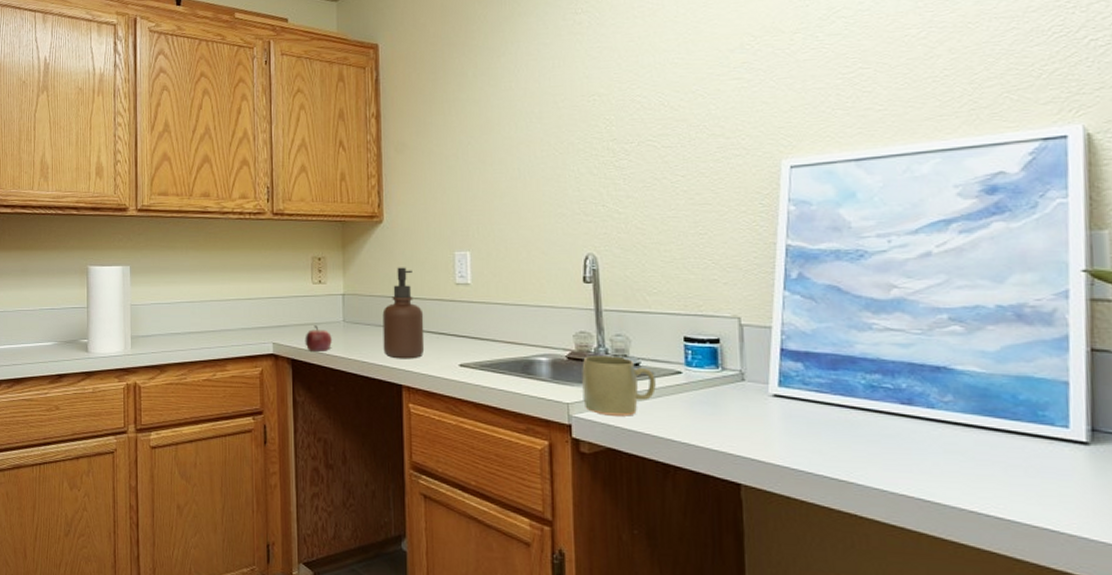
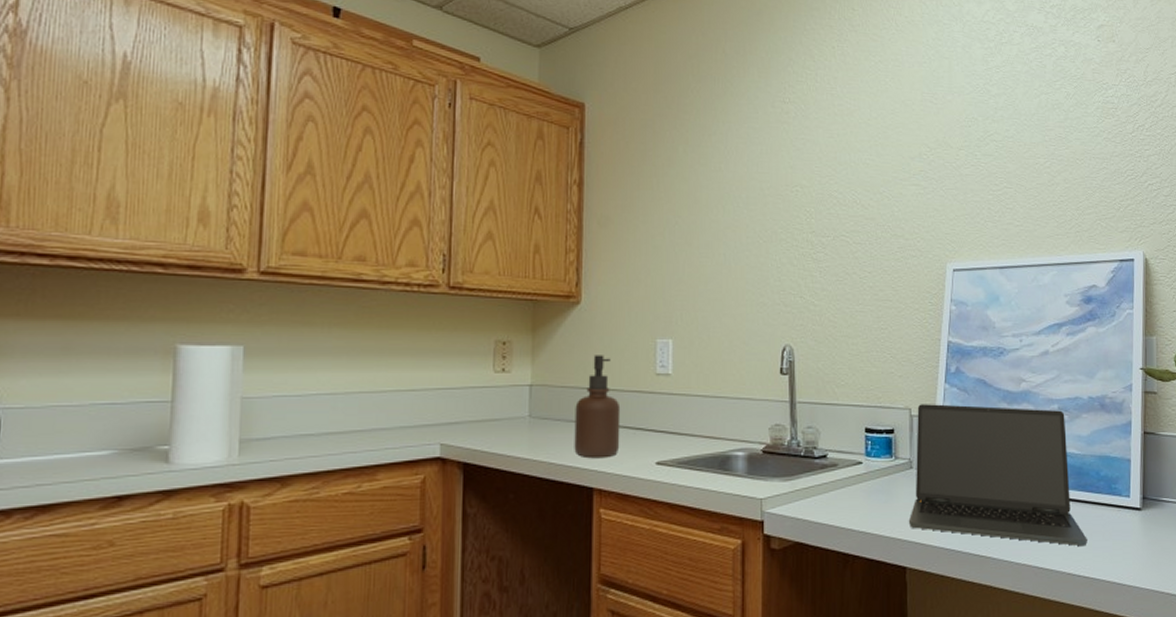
fruit: present [305,325,332,353] -> none [481,422,514,454]
mug: present [582,356,656,416] -> none [775,448,840,509]
laptop: none [741,313,1000,482] -> present [908,404,1087,547]

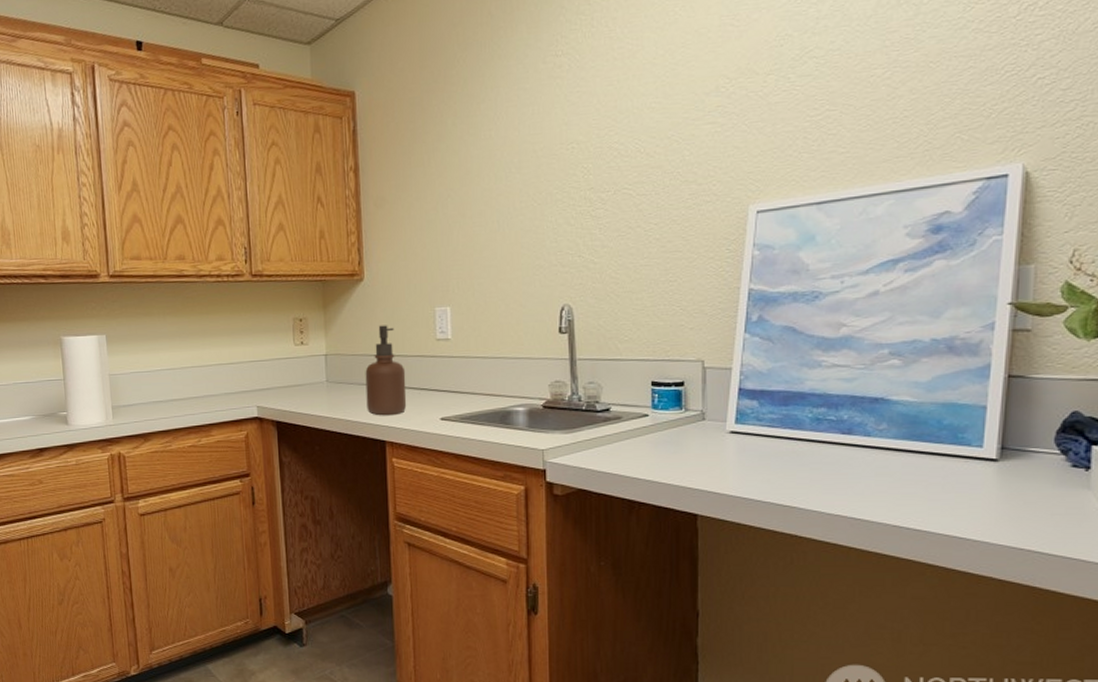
laptop: present [908,404,1087,547] -> none [700,354,921,499]

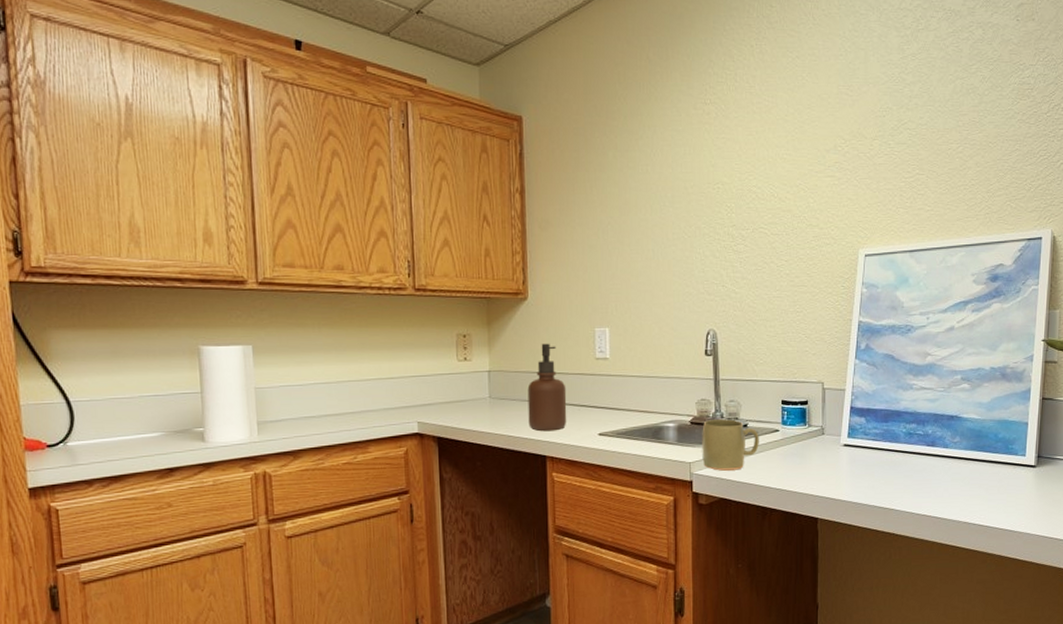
mug: none [556,403,624,459] -> present [702,419,759,471]

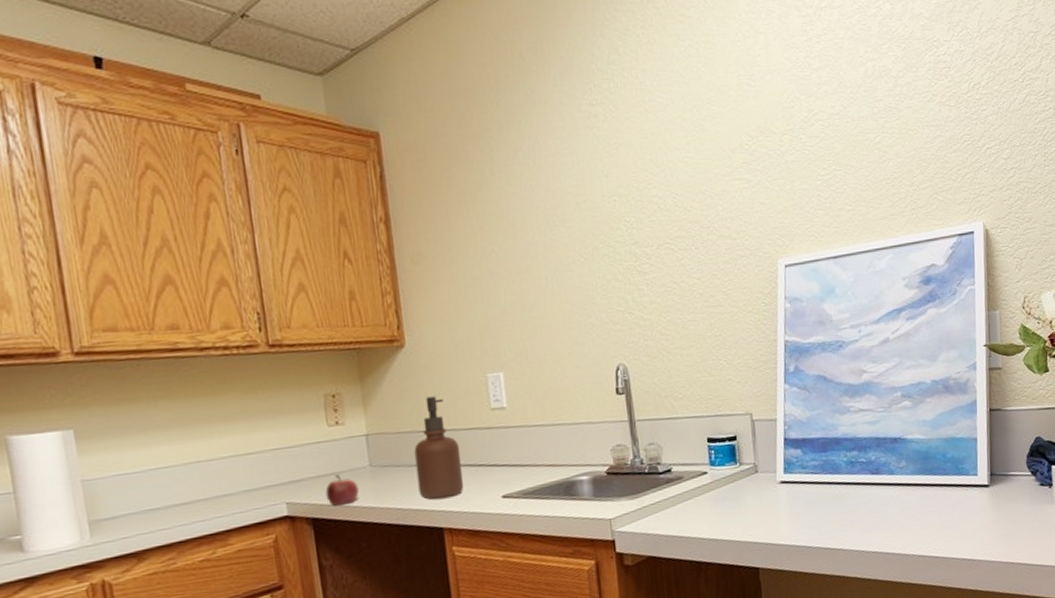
fruit: none [450,403,478,430] -> present [325,475,359,507]
mug: present [702,419,759,471] -> none [620,465,687,526]

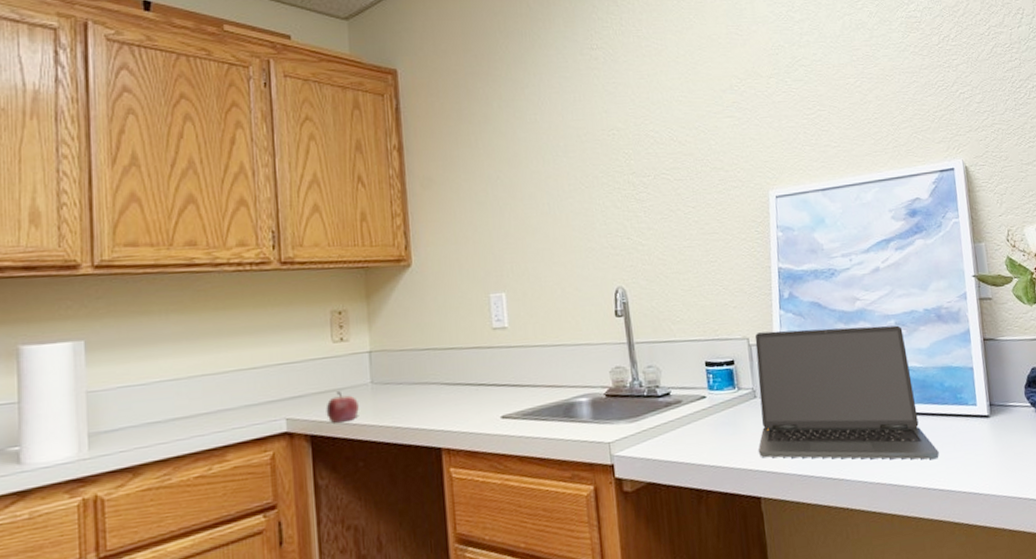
soap dispenser: present [414,396,464,501] -> none [415,314,464,420]
laptop: none [757,397,937,531] -> present [755,325,939,460]

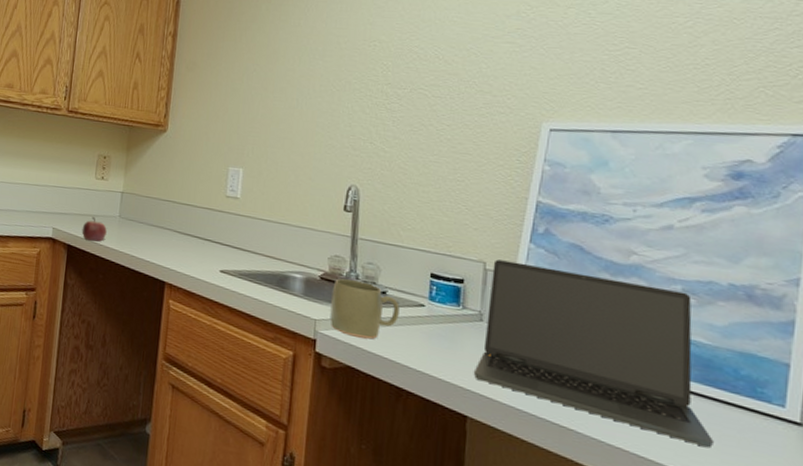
mug: none [619,388,686,450] -> present [330,278,400,339]

